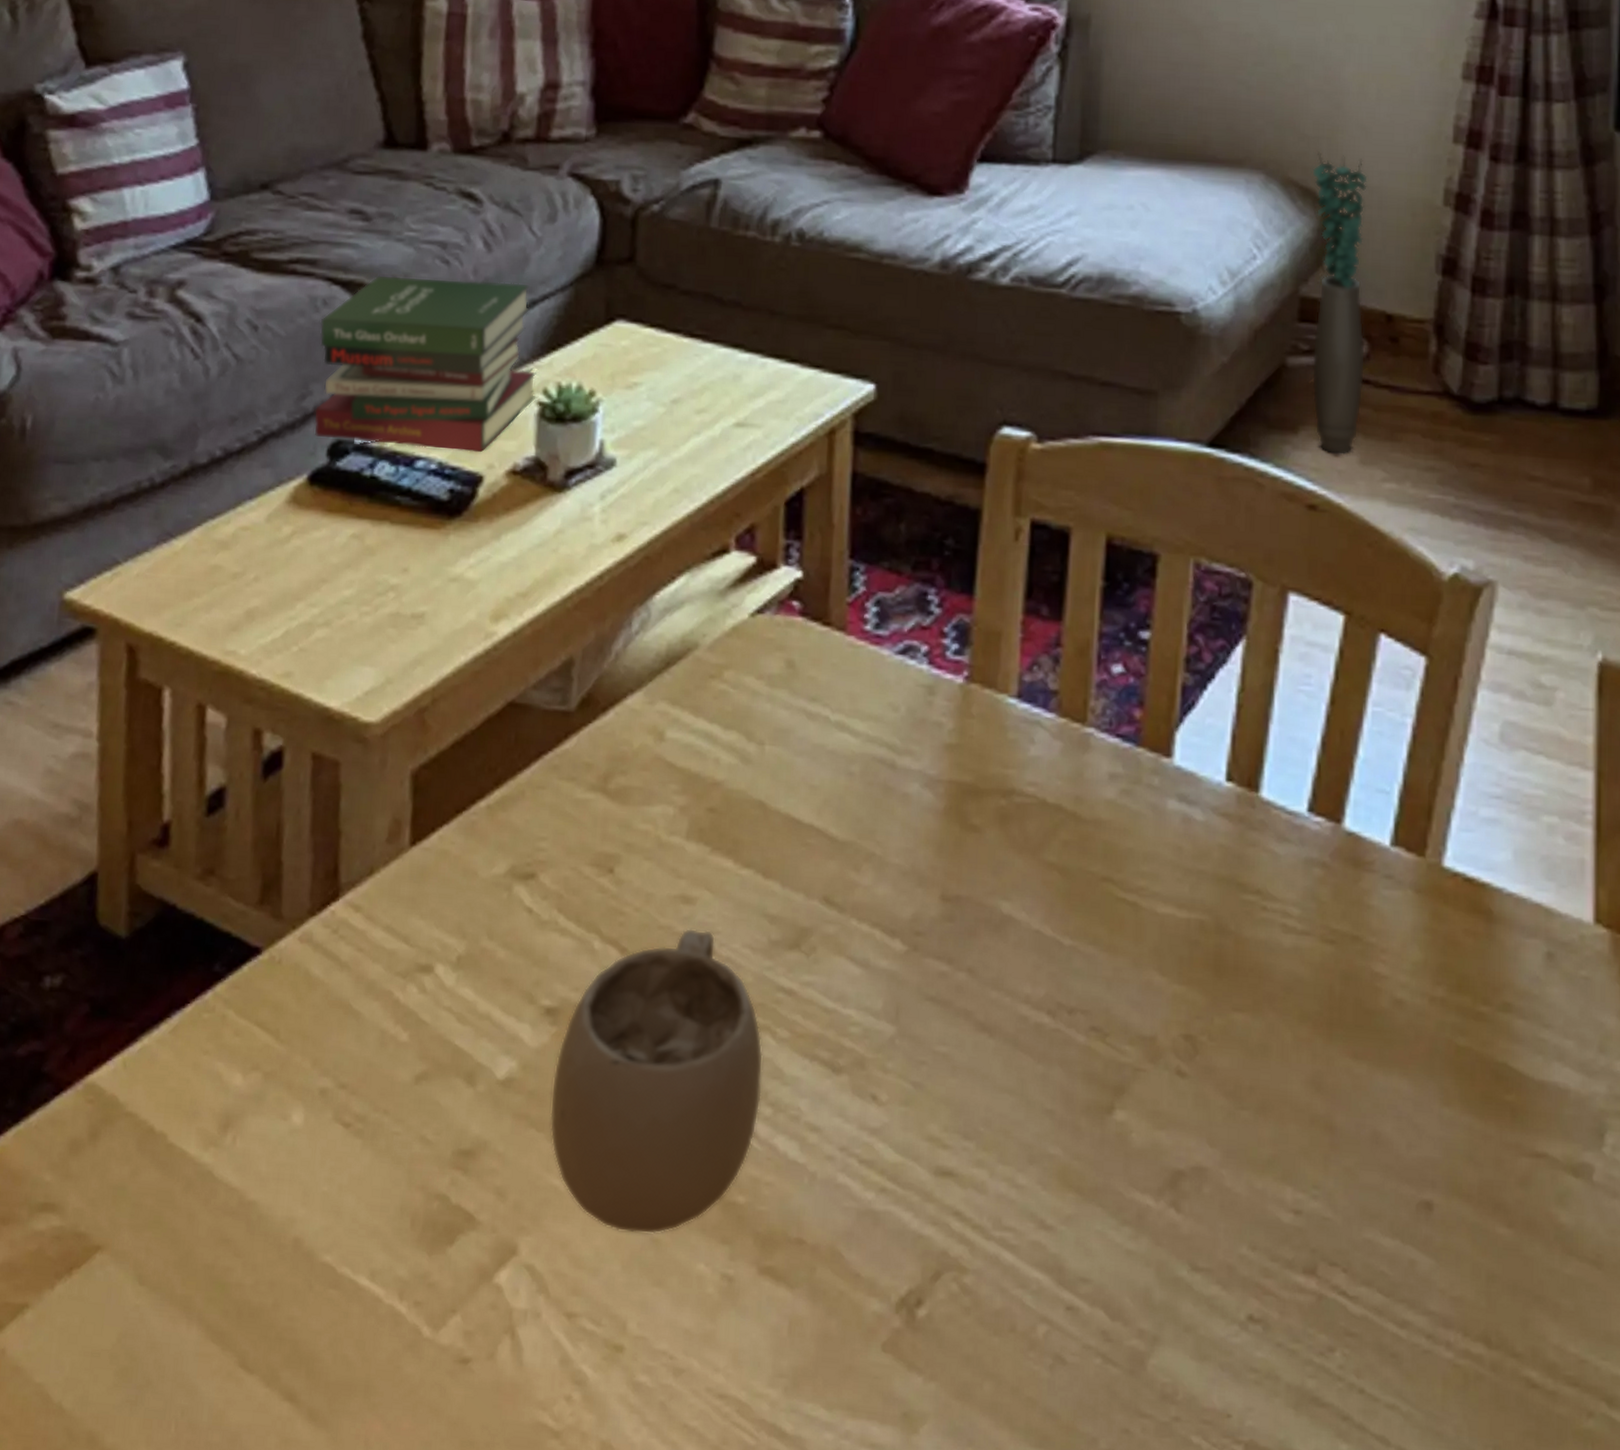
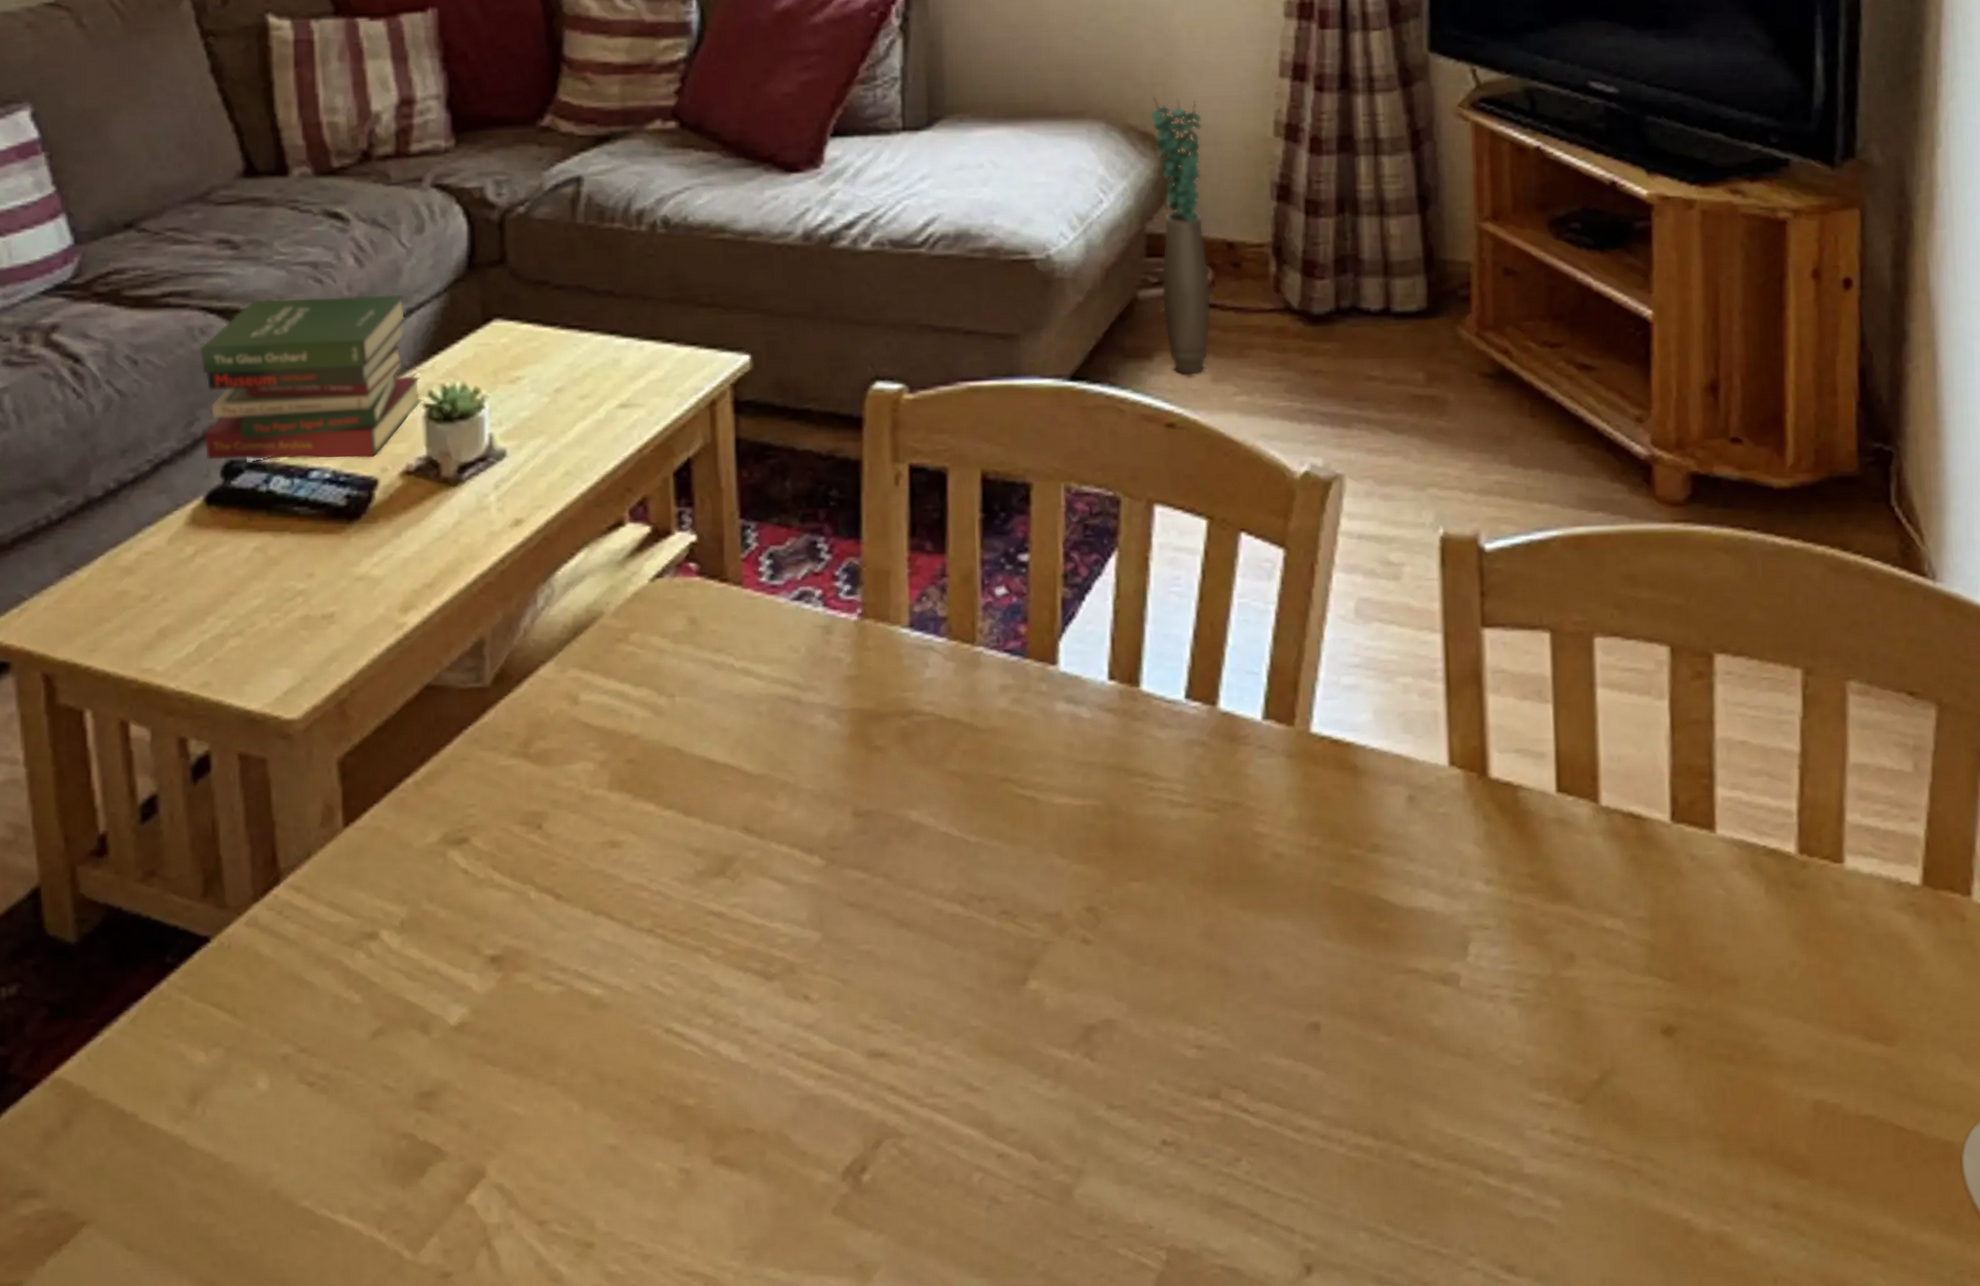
mug: present [550,928,764,1235] -> none [502,869,701,1144]

